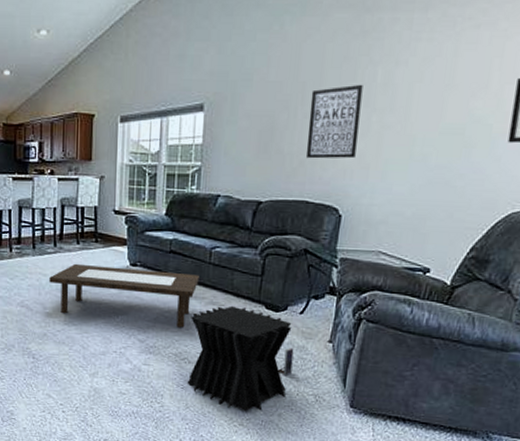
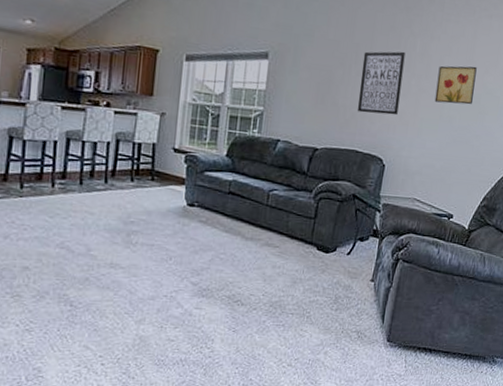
coffee table: present [49,263,199,328] -> none [96,202,256,269]
side table: present [187,305,294,412] -> none [238,247,341,352]
wall art: none [402,90,460,139] -> present [434,66,477,105]

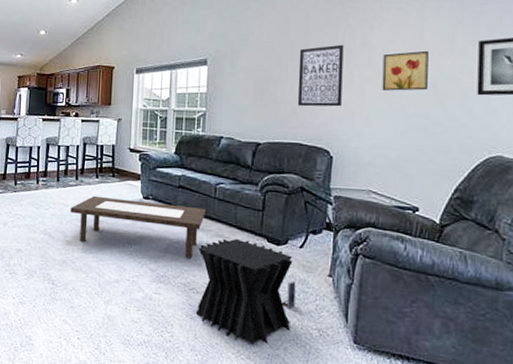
coffee table: none [96,202,256,269] -> present [70,195,206,258]
side table: none [238,247,341,352] -> present [195,238,296,345]

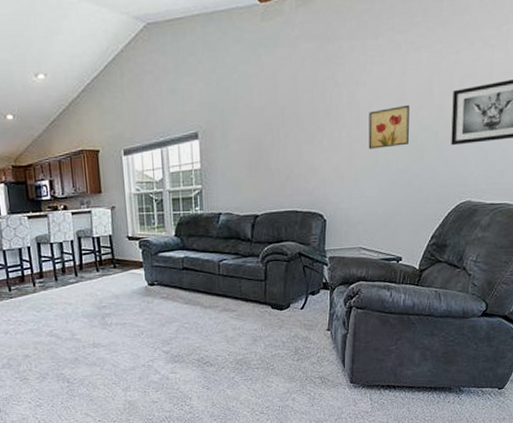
coffee table: present [70,195,206,258] -> none [74,286,211,338]
side table: present [195,238,296,345] -> none [208,310,299,401]
wall art: present [297,44,344,107] -> none [290,104,332,173]

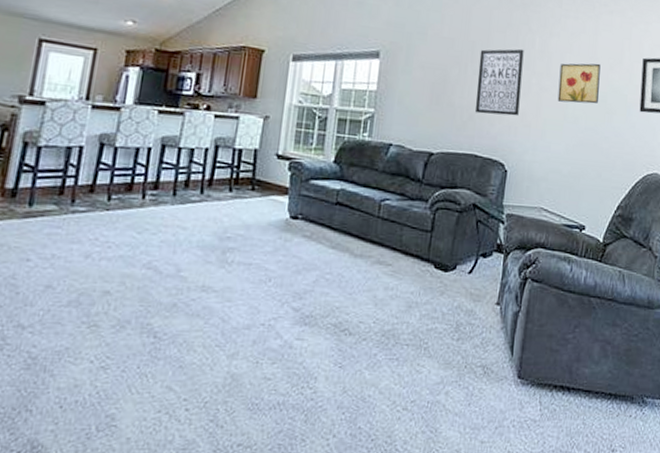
wall art: none [290,104,332,173] -> present [475,48,524,117]

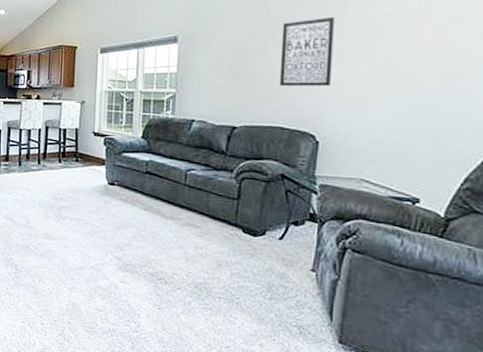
wall art: present [557,63,601,104] -> none [379,21,438,68]

